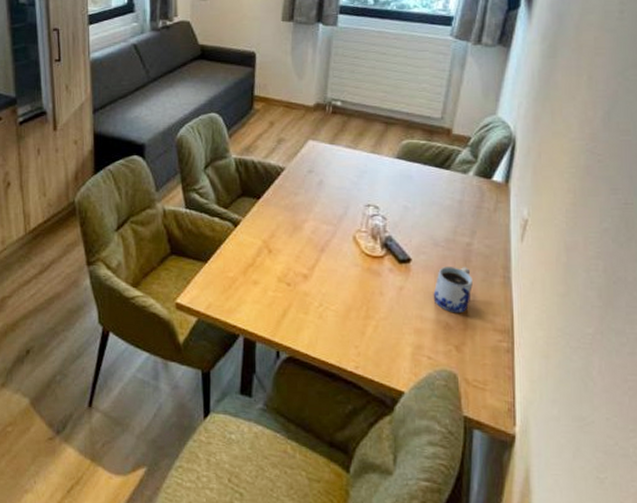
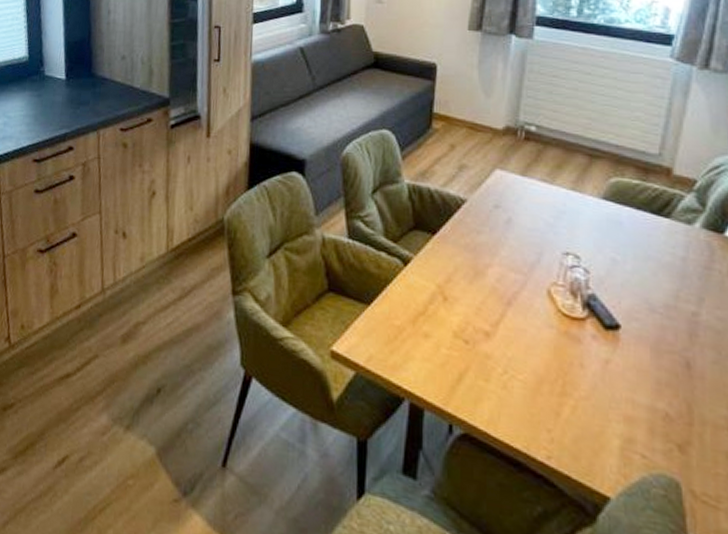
mug: present [433,267,473,313] -> none [648,339,700,402]

